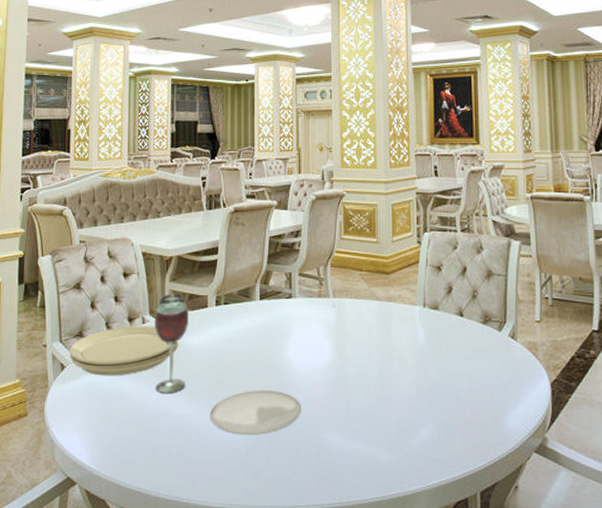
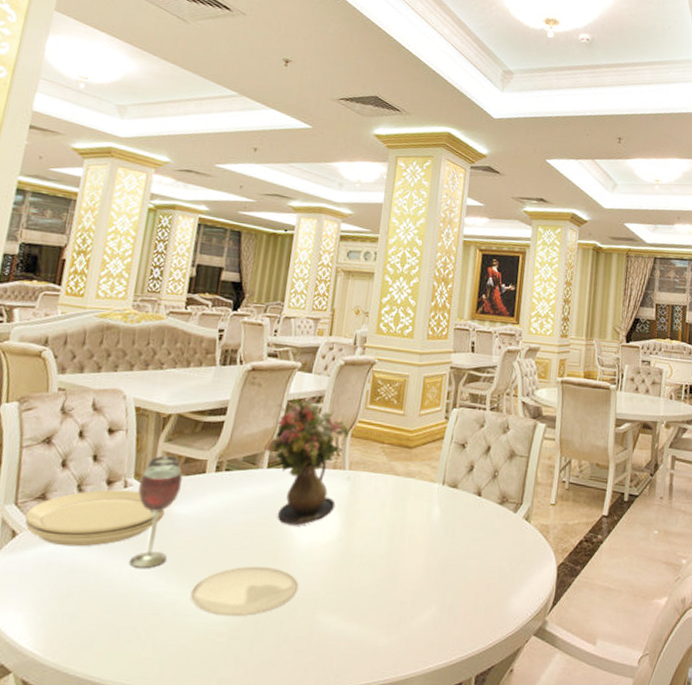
bouquet: none [256,233,329,352] -> present [265,397,349,526]

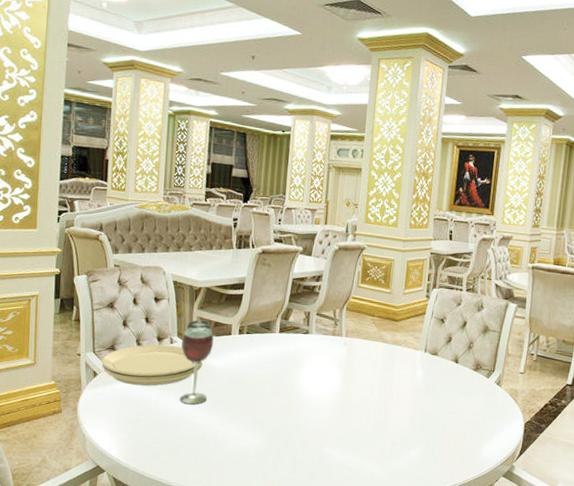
plate: present [190,566,299,617] -> none [226,407,309,445]
bouquet: present [265,397,349,526] -> none [277,276,345,379]

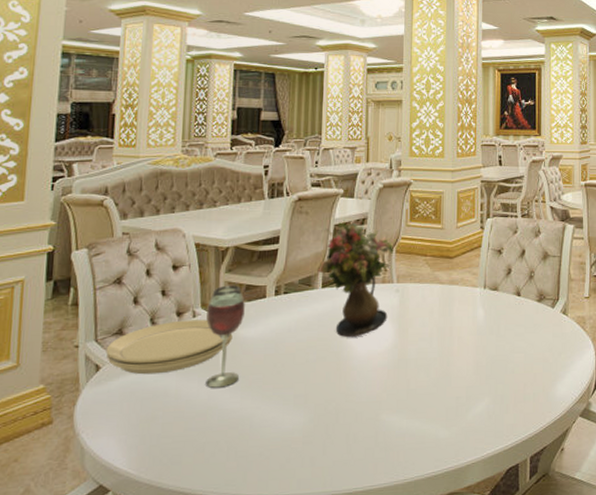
bouquet: none [277,276,345,379] -> present [318,221,394,338]

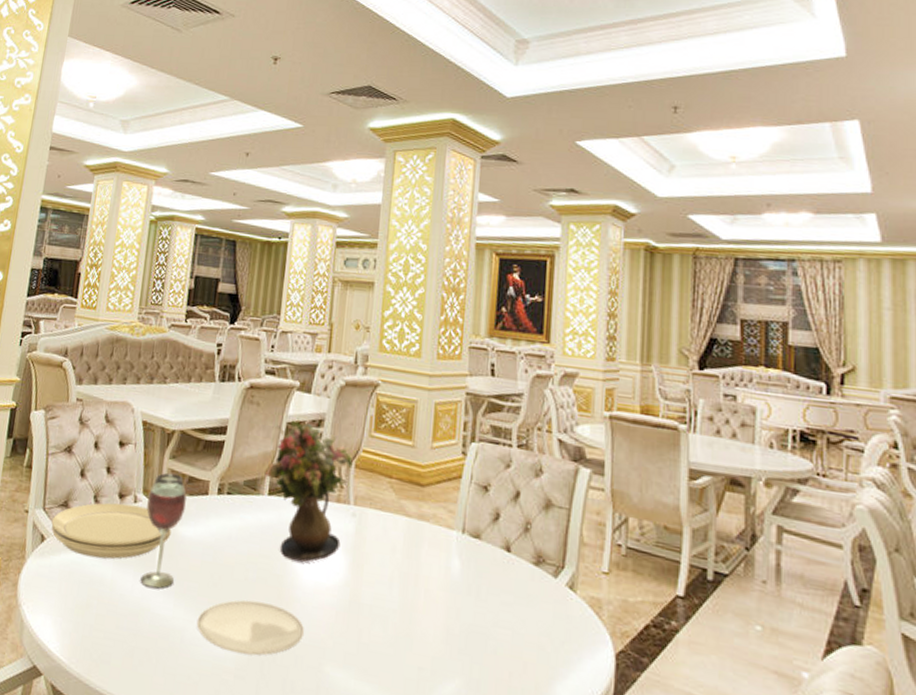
plate: none [264,377,362,424] -> present [196,600,305,656]

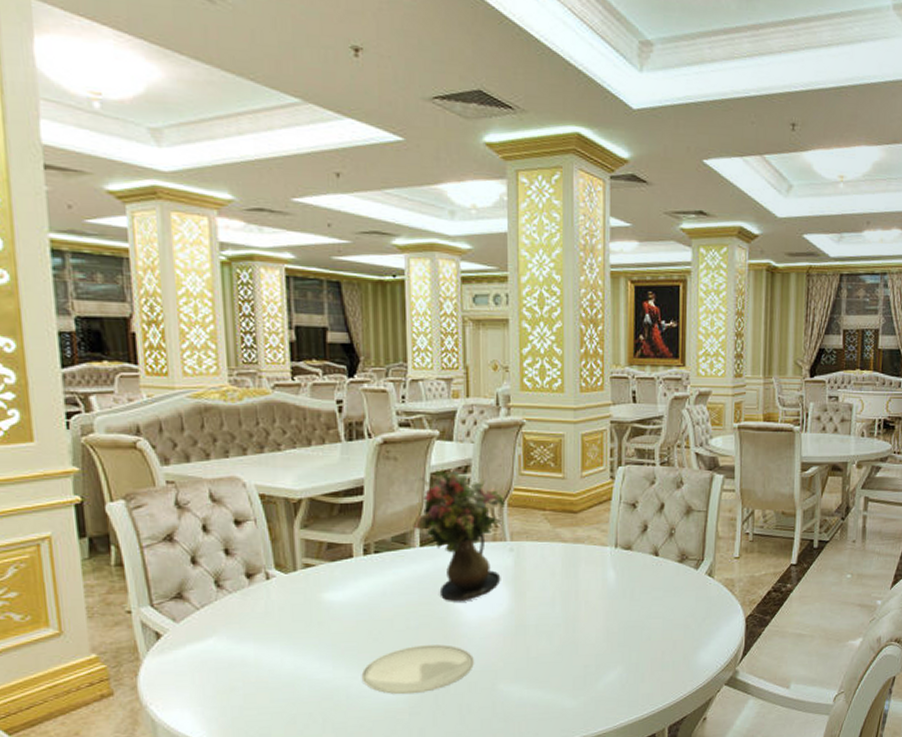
plate: present [51,502,171,559] -> none [165,582,317,643]
wineglass: present [140,473,187,589] -> none [282,543,329,657]

